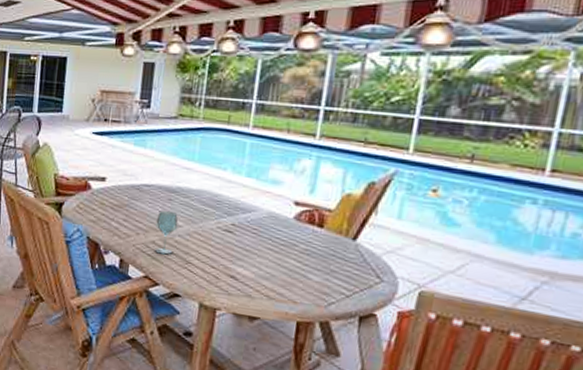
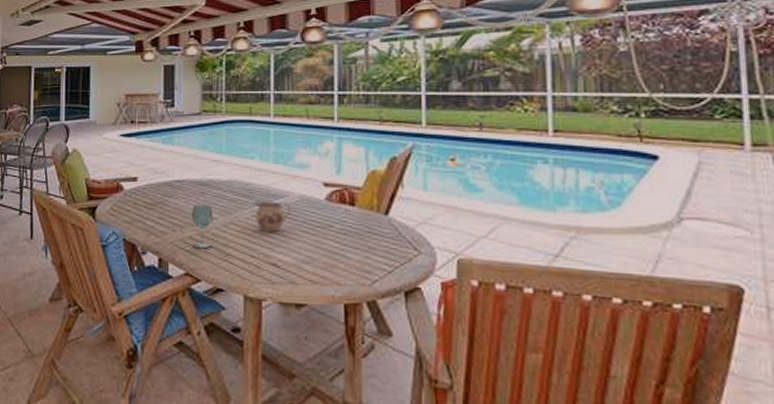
pitcher: none [219,214,258,246] -> present [253,201,291,233]

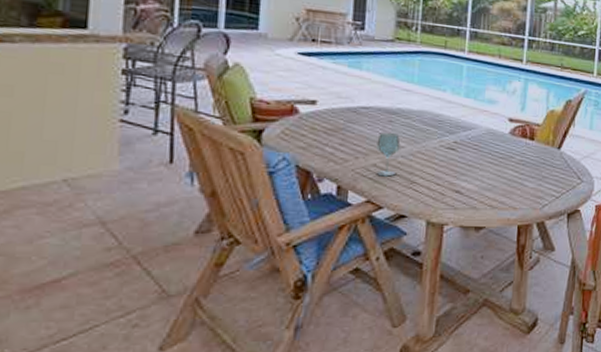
pitcher: present [253,201,291,233] -> none [442,132,478,162]

